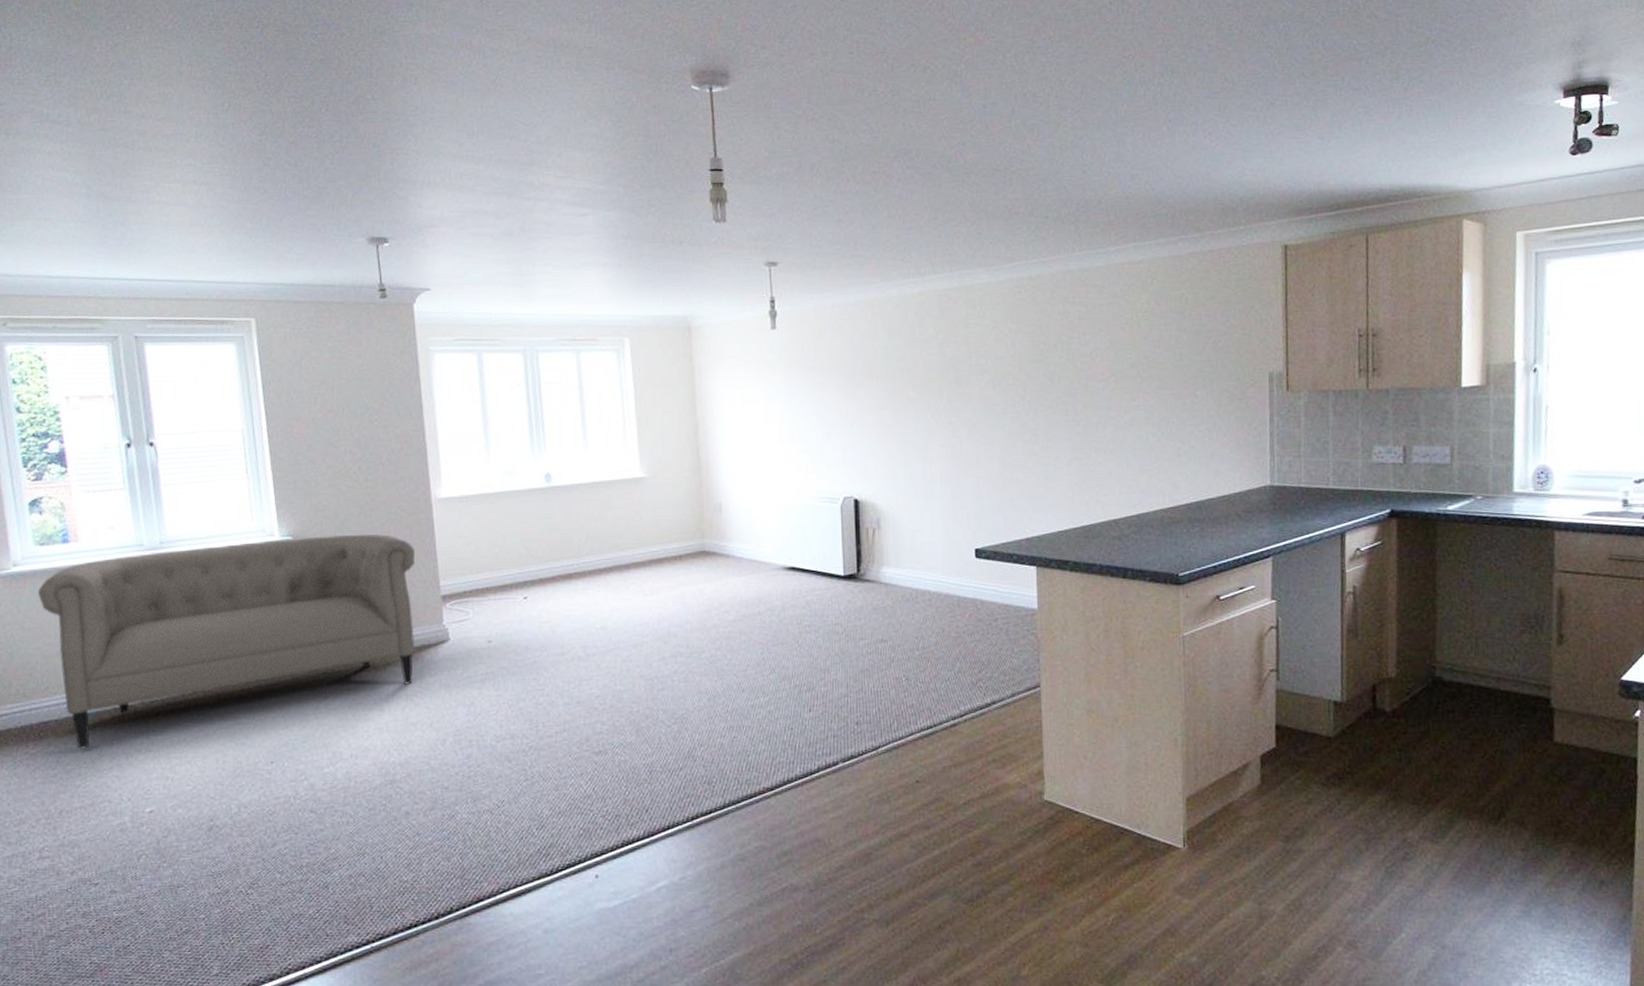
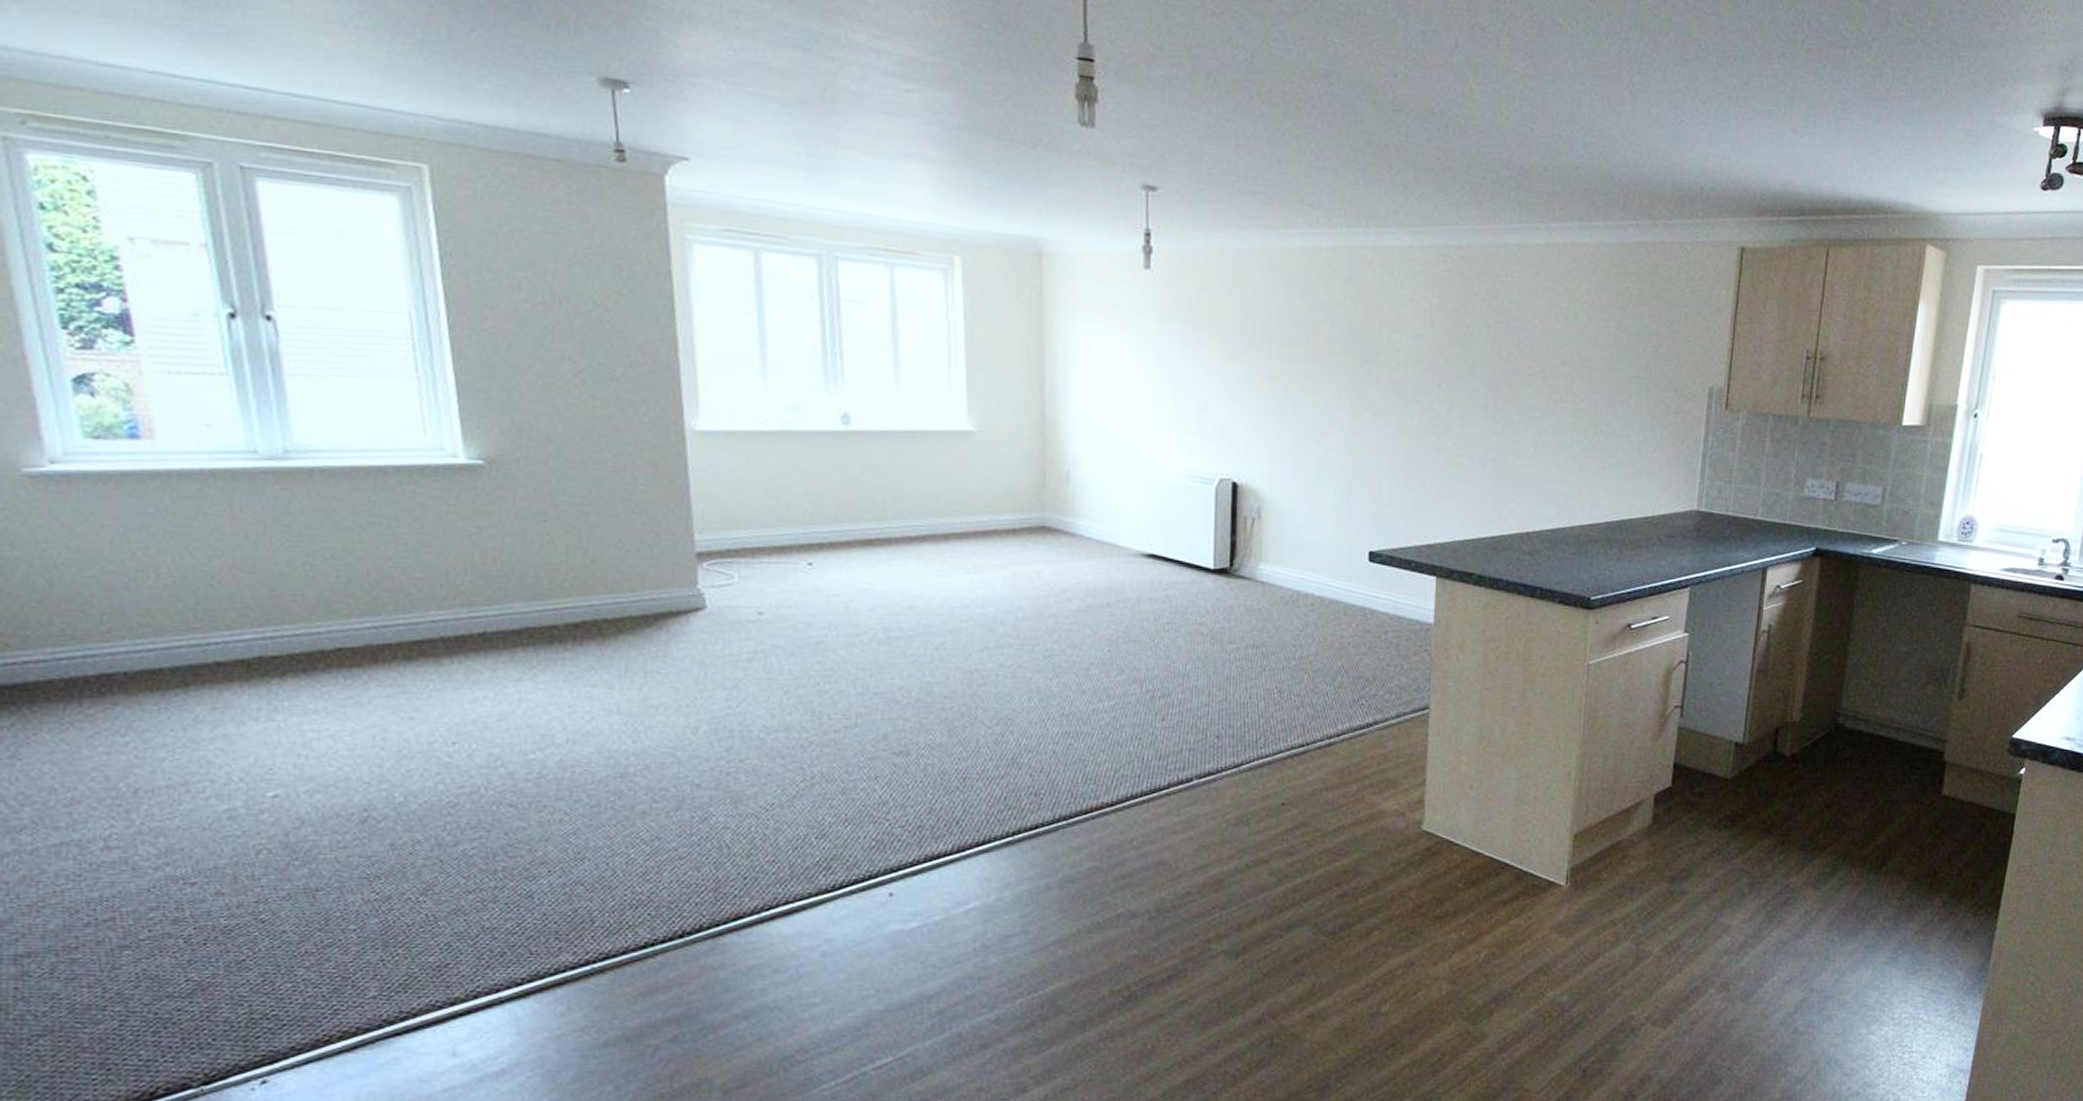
sofa: present [37,533,415,749] -> none [90,462,660,712]

